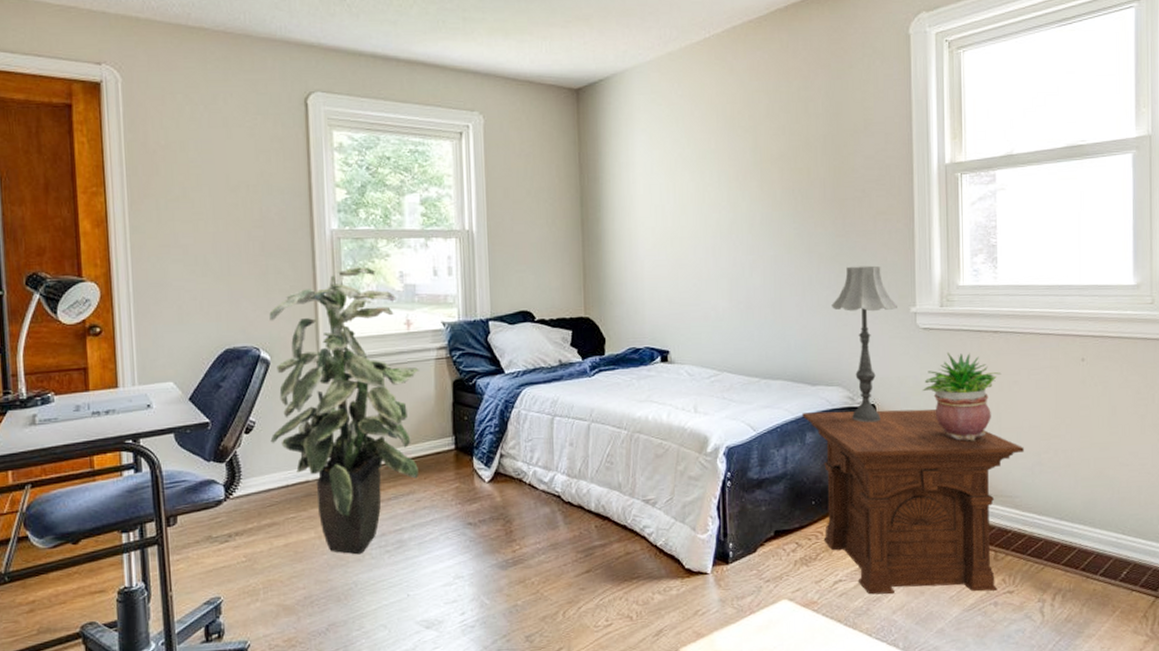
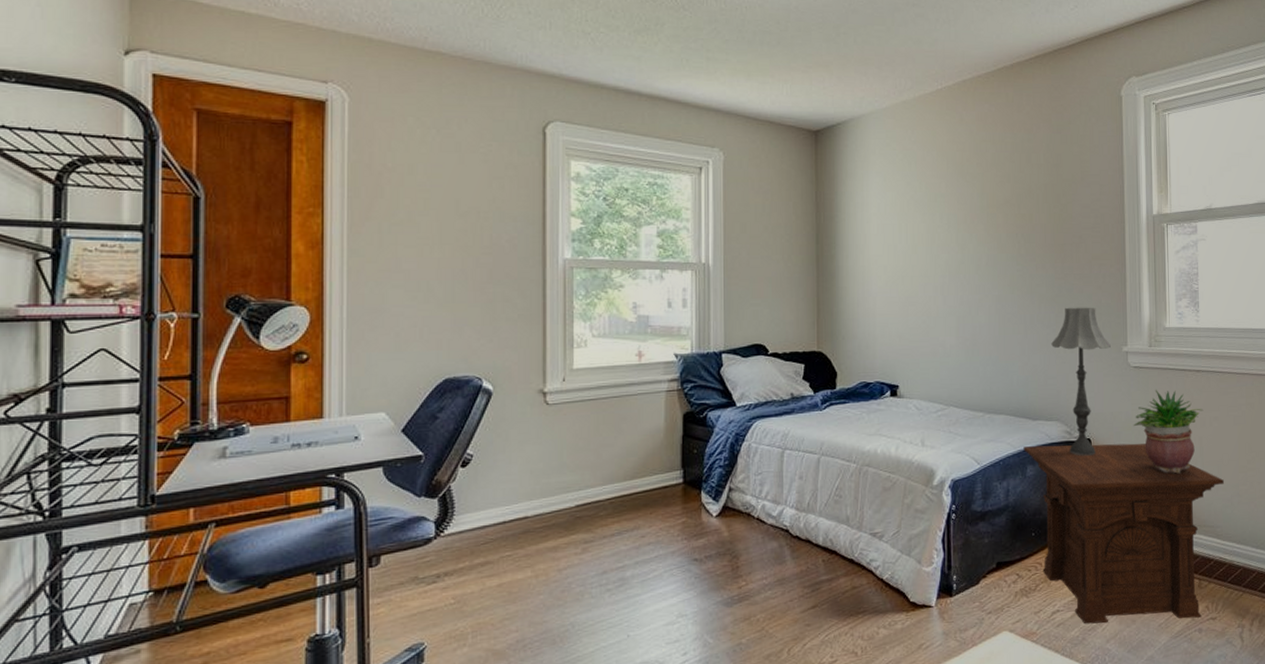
indoor plant: present [269,267,419,555] -> none [488,297,649,594]

